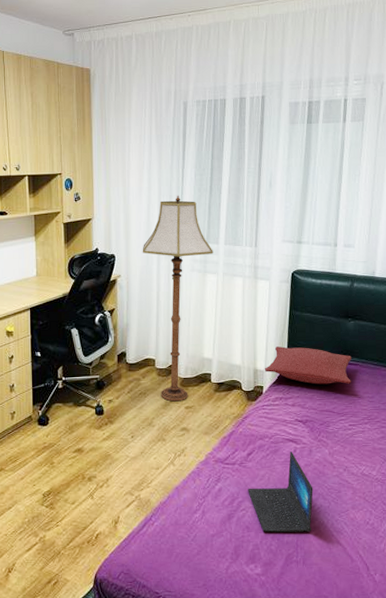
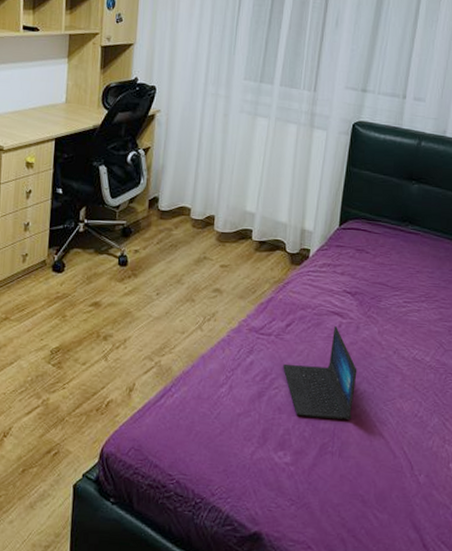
floor lamp: present [142,195,213,402] -> none [186,26,267,259]
pillow: present [264,346,351,385] -> none [313,206,412,255]

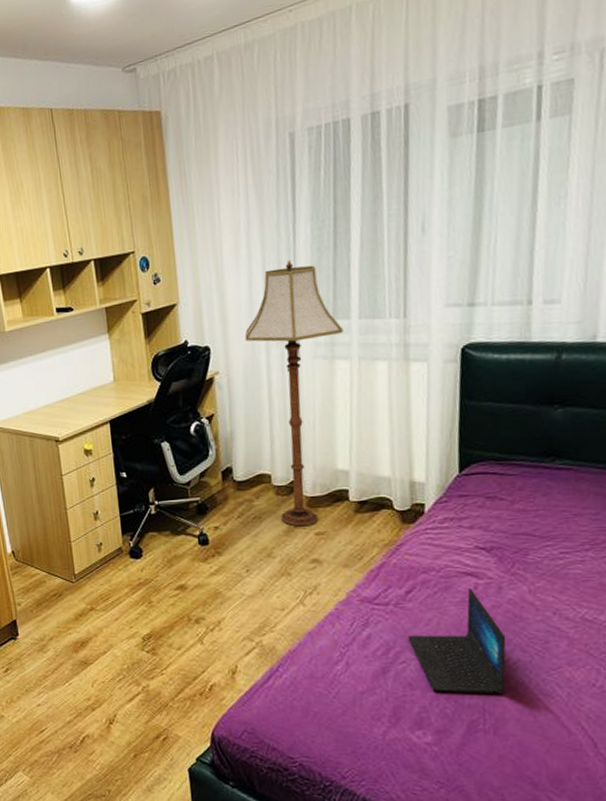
floor lamp: none [186,26,267,259] -> present [244,259,343,527]

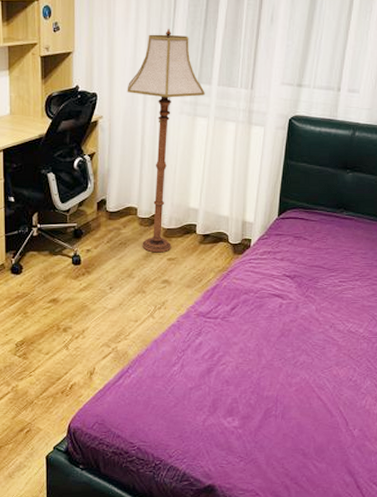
laptop: present [408,589,506,693] -> none [229,307,297,387]

